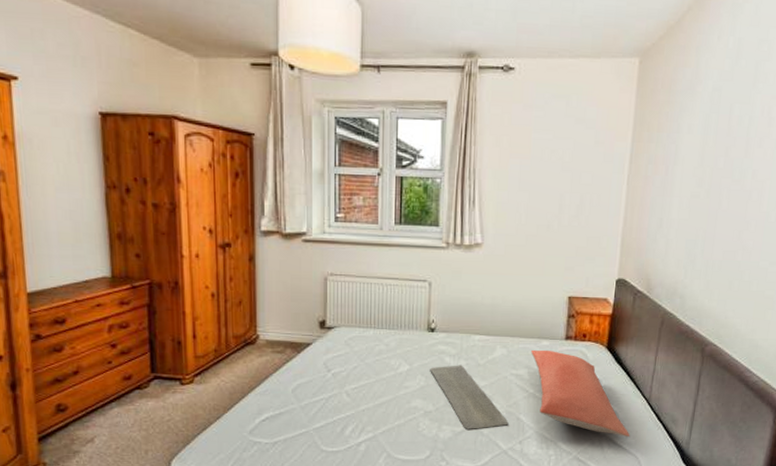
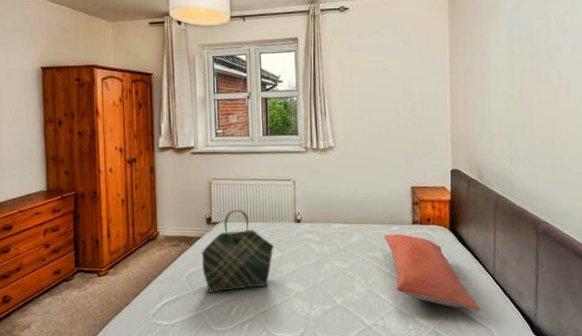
tote bag: none [311,312,401,408] -> present [201,209,274,293]
bath mat: present [430,365,509,429] -> none [299,250,370,308]

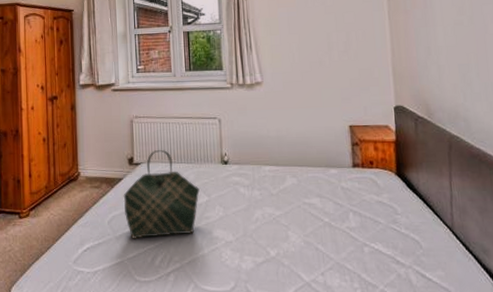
pillow: present [384,234,481,311] -> none [321,178,439,270]

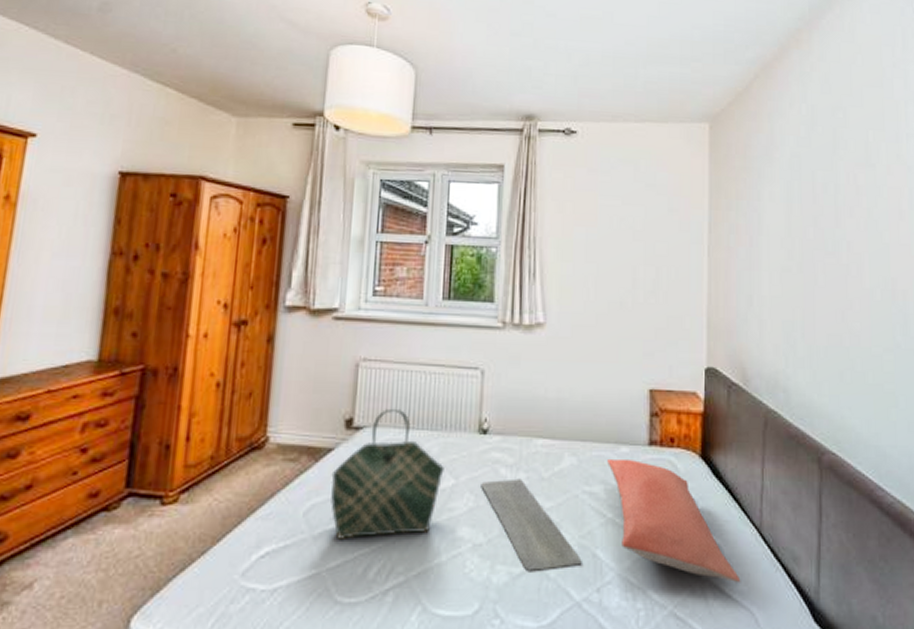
bath mat: none [227,195,308,260] -> present [481,478,582,571]
pillow: none [321,178,439,270] -> present [607,458,741,583]

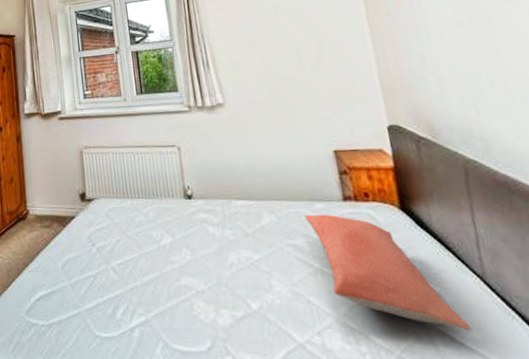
tote bag: present [331,408,444,539] -> none [76,183,162,287]
bath mat: present [481,478,582,571] -> none [194,235,298,315]

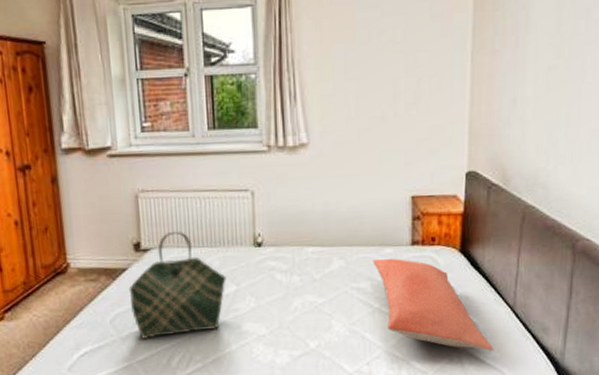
tote bag: none [76,183,162,287] -> present [128,231,226,339]

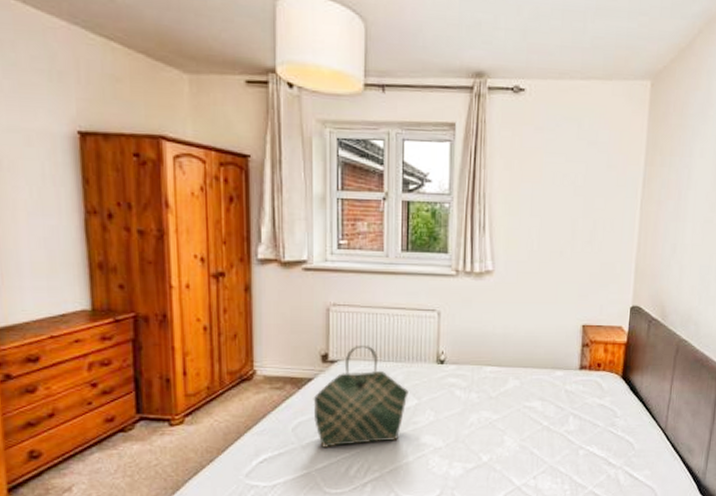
pillow: present [373,258,494,352] -> none [545,380,647,469]

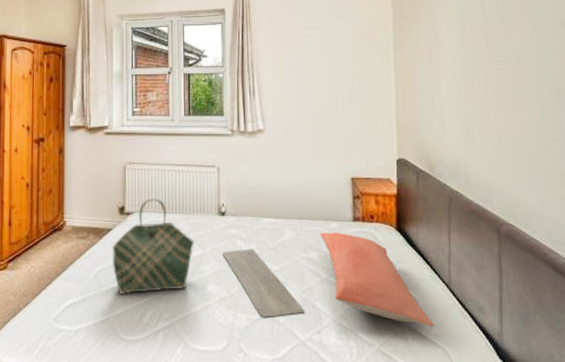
bath mat: none [439,398,522,466] -> present [222,248,304,317]
pillow: none [545,380,647,469] -> present [320,232,435,328]

